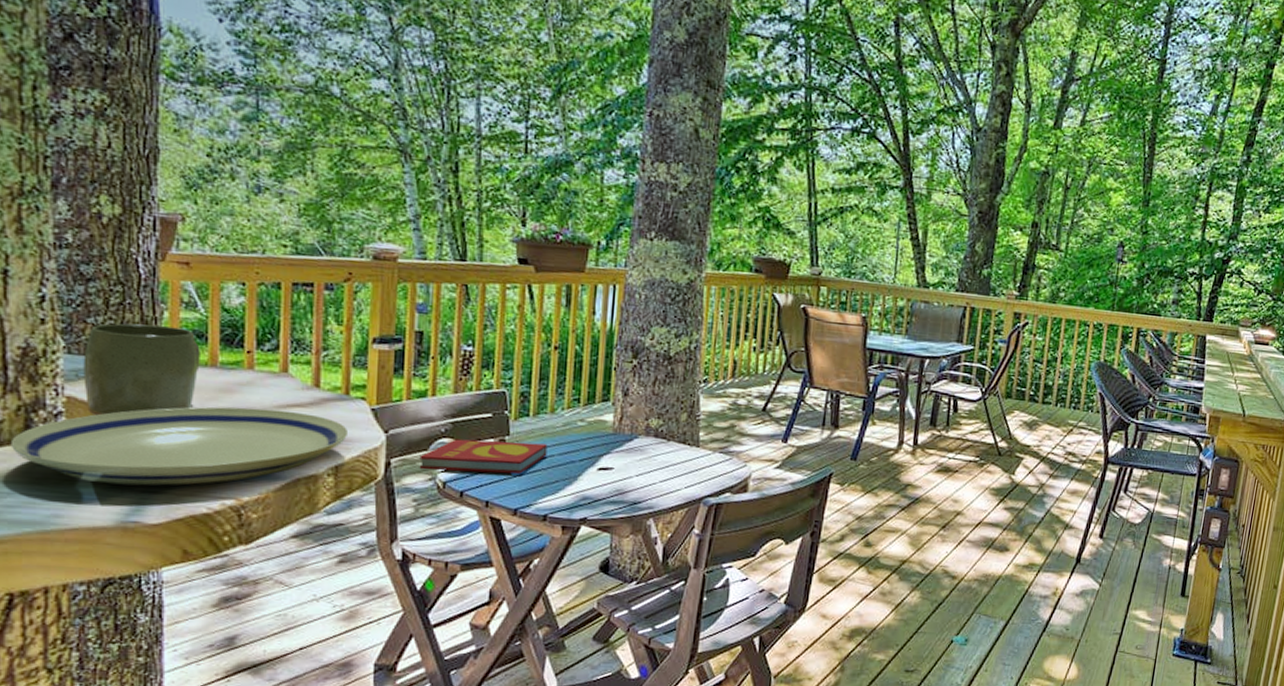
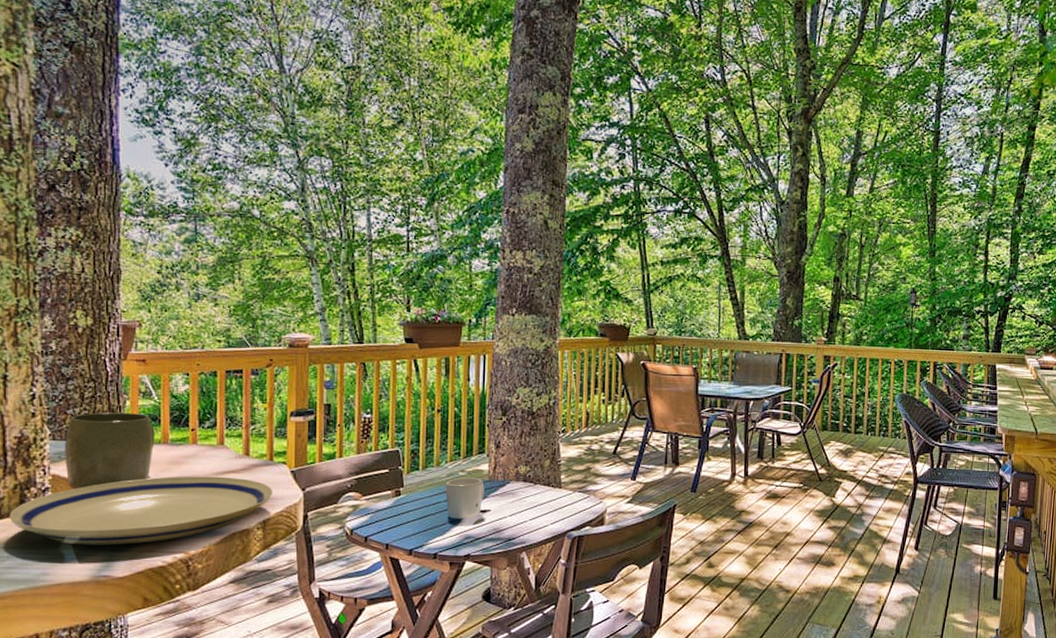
book: present [419,439,548,474] -> none [331,492,435,520]
mug: none [560,428,608,477] -> present [445,477,485,519]

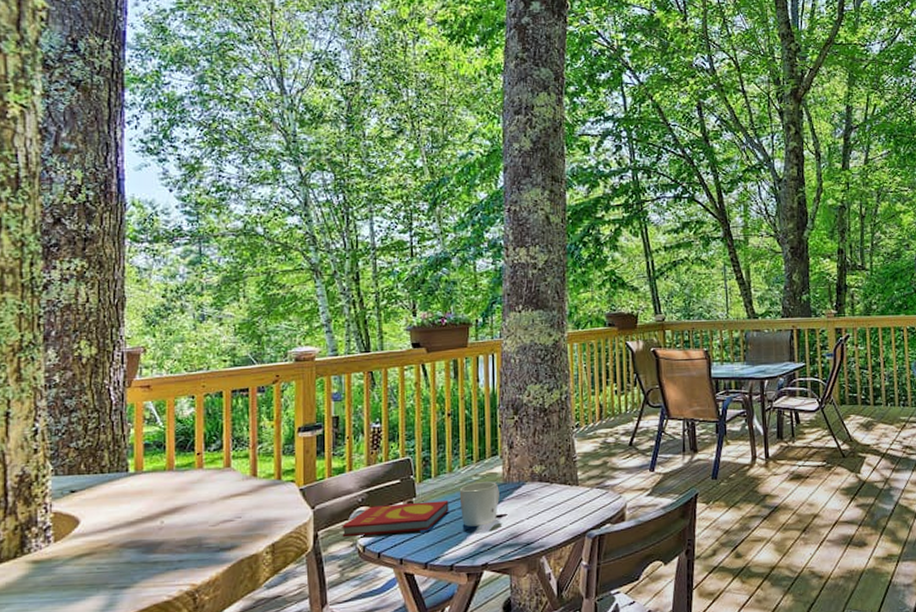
plate: present [9,476,272,546] -> none [8,500,281,585]
mug: present [65,412,155,490] -> none [67,441,160,526]
book: none [331,492,435,520] -> present [342,501,449,538]

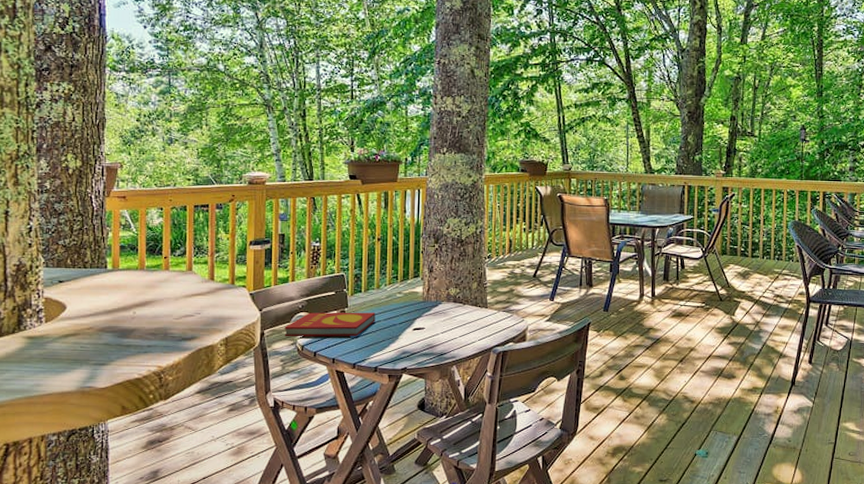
mug: present [459,481,500,527] -> none [385,299,419,336]

